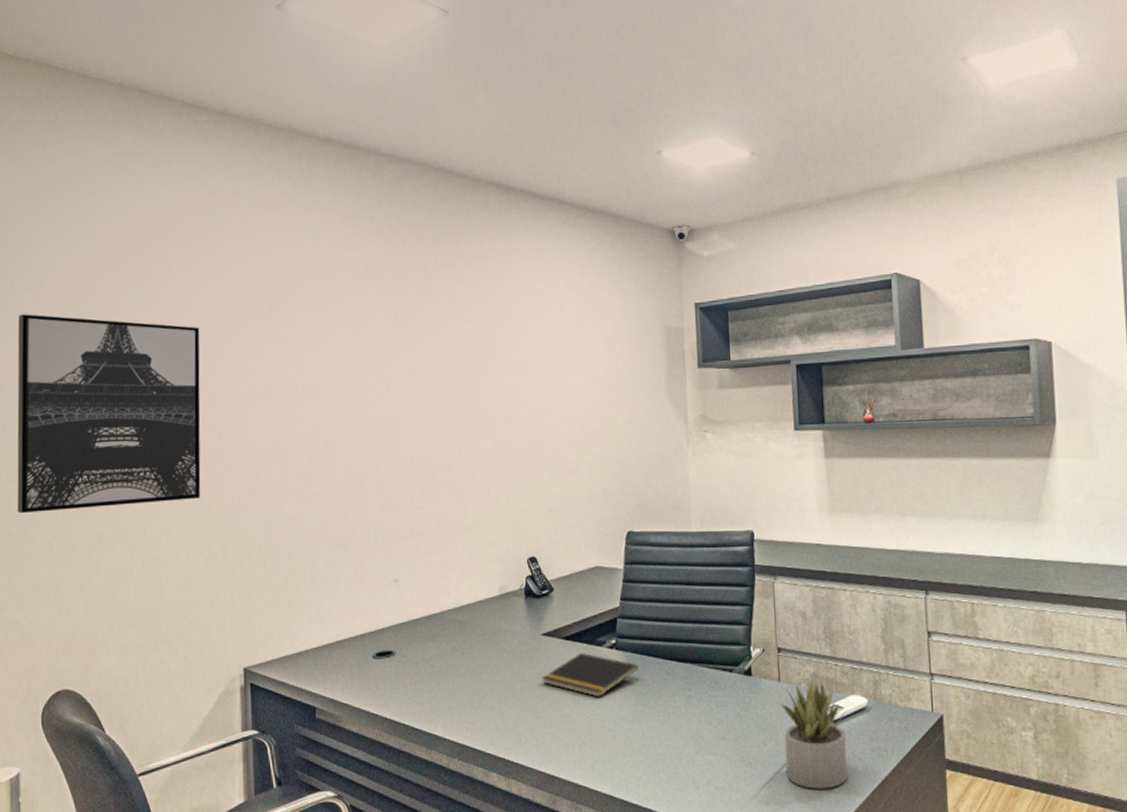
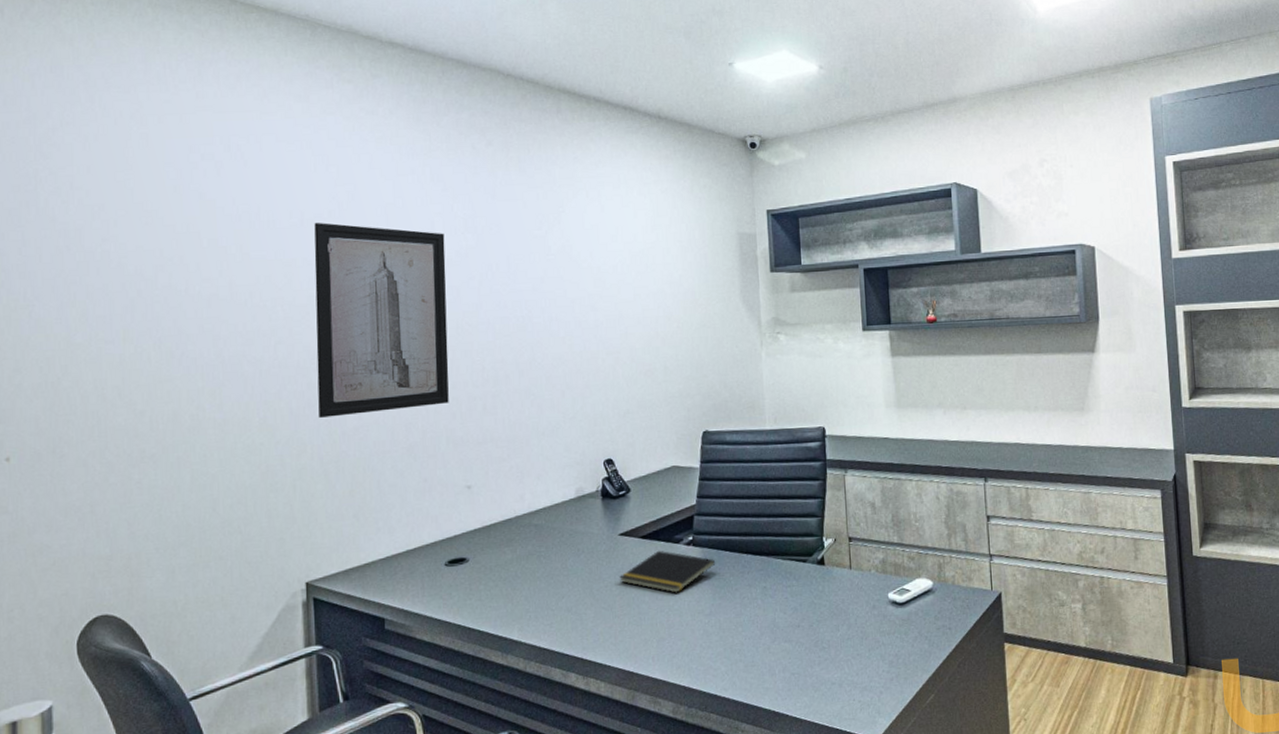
wall art: present [17,314,201,514] -> none [43,219,256,431]
wall art: none [255,317,379,507] -> present [314,223,449,418]
succulent plant: present [781,677,847,789] -> none [853,563,915,669]

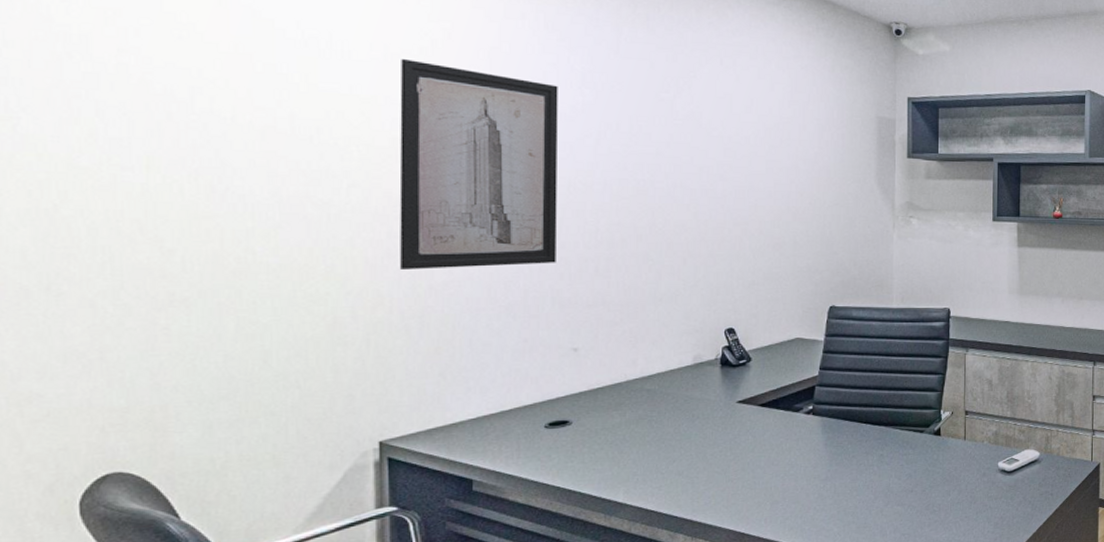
notepad: present [620,550,716,593] -> none [735,418,835,459]

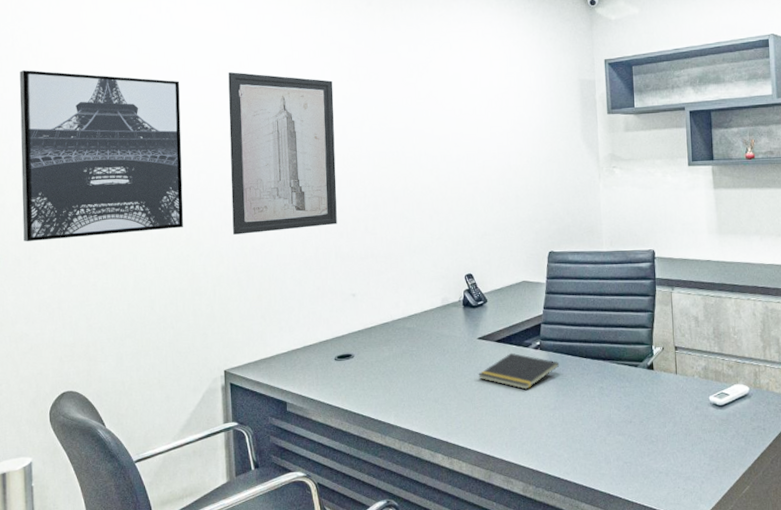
wall art: none [34,18,323,266] -> present [19,70,184,242]
notepad: none [735,418,835,459] -> present [478,352,560,390]

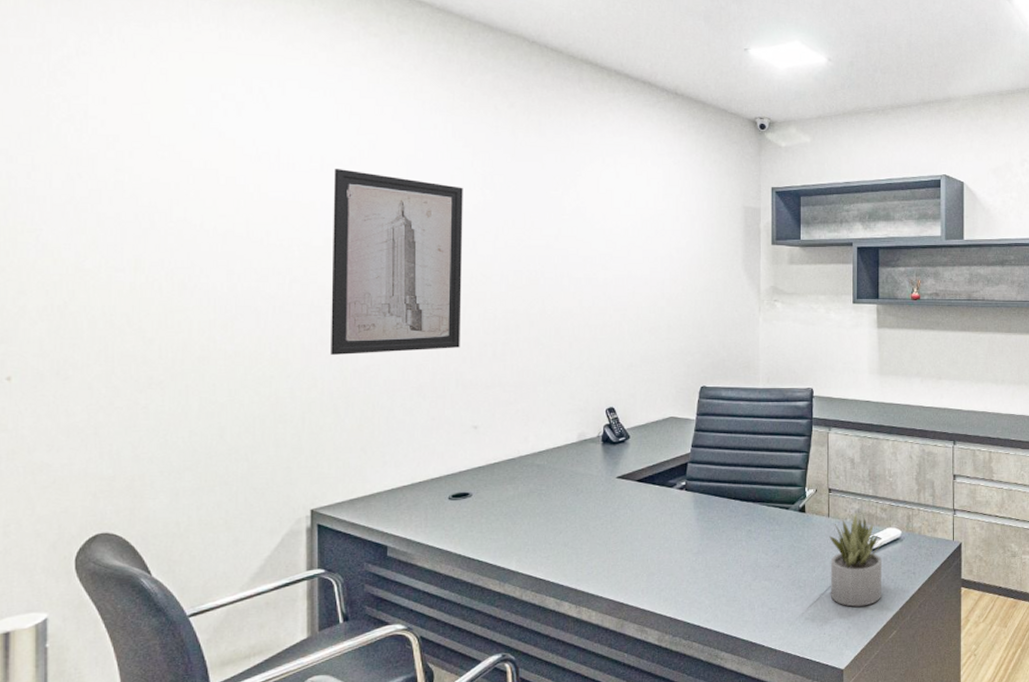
wall art: present [19,70,184,242] -> none [50,146,272,354]
notepad: present [478,352,560,390] -> none [615,493,706,533]
succulent plant: none [678,370,733,462] -> present [829,513,883,607]

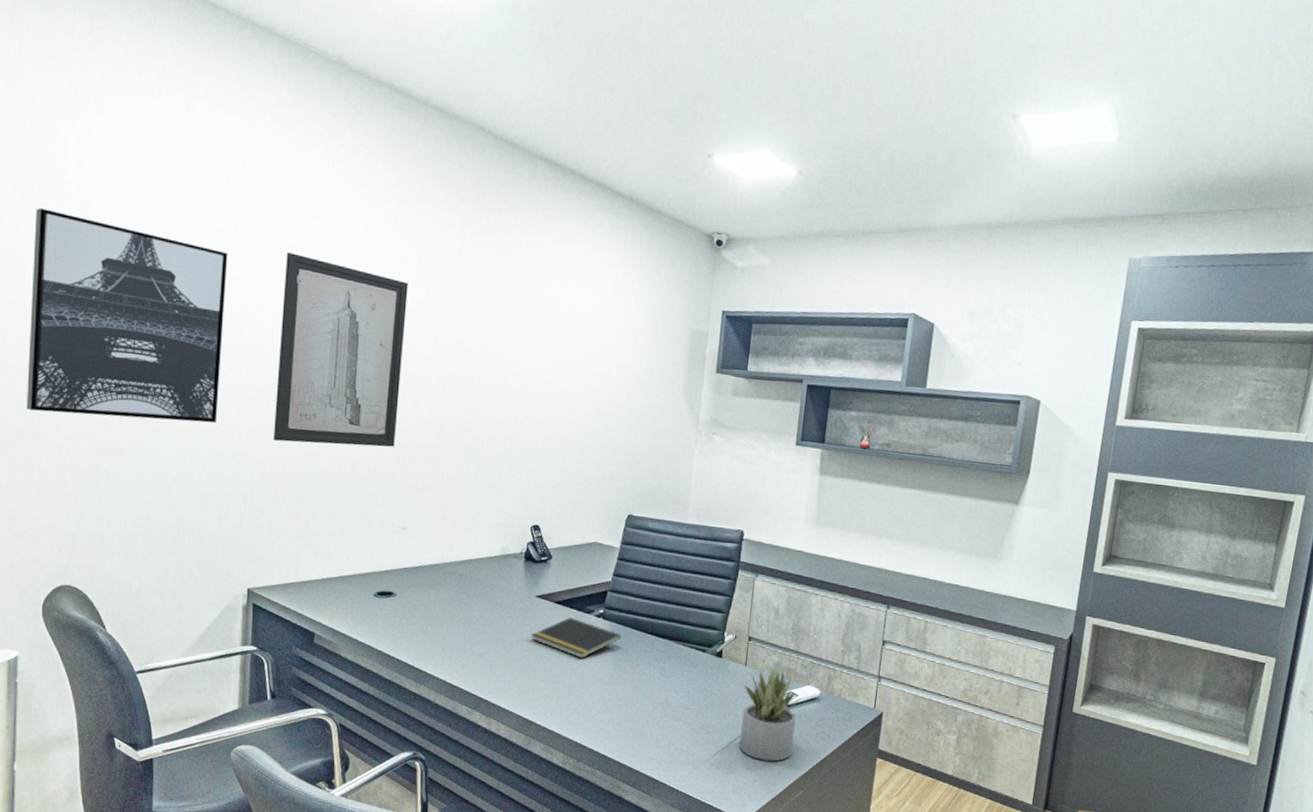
wall art: none [50,146,272,354] -> present [26,208,228,423]
notepad: none [615,493,706,533] -> present [531,617,622,659]

